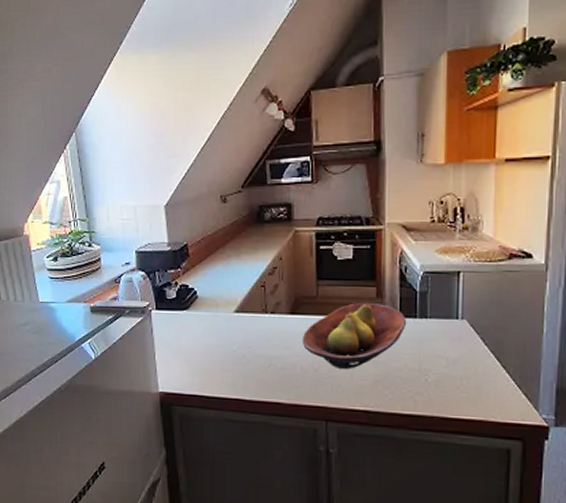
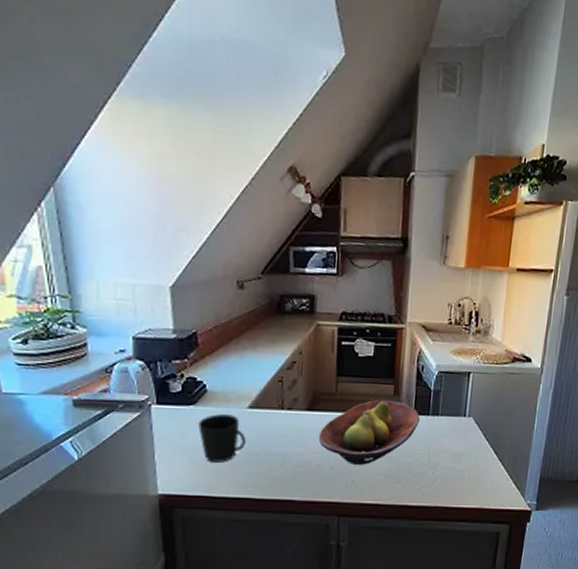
cup: none [191,318,233,364] -> present [198,414,246,463]

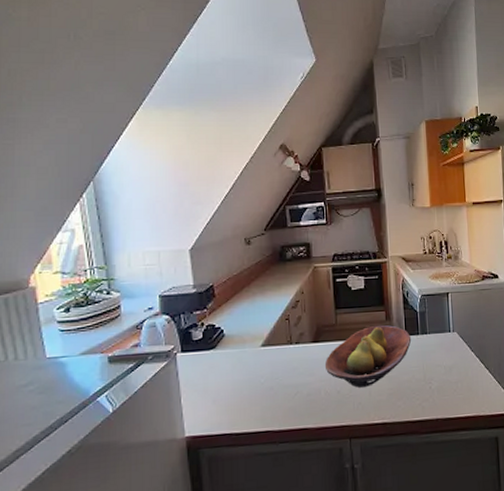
cup: present [198,414,246,463] -> none [218,354,261,400]

